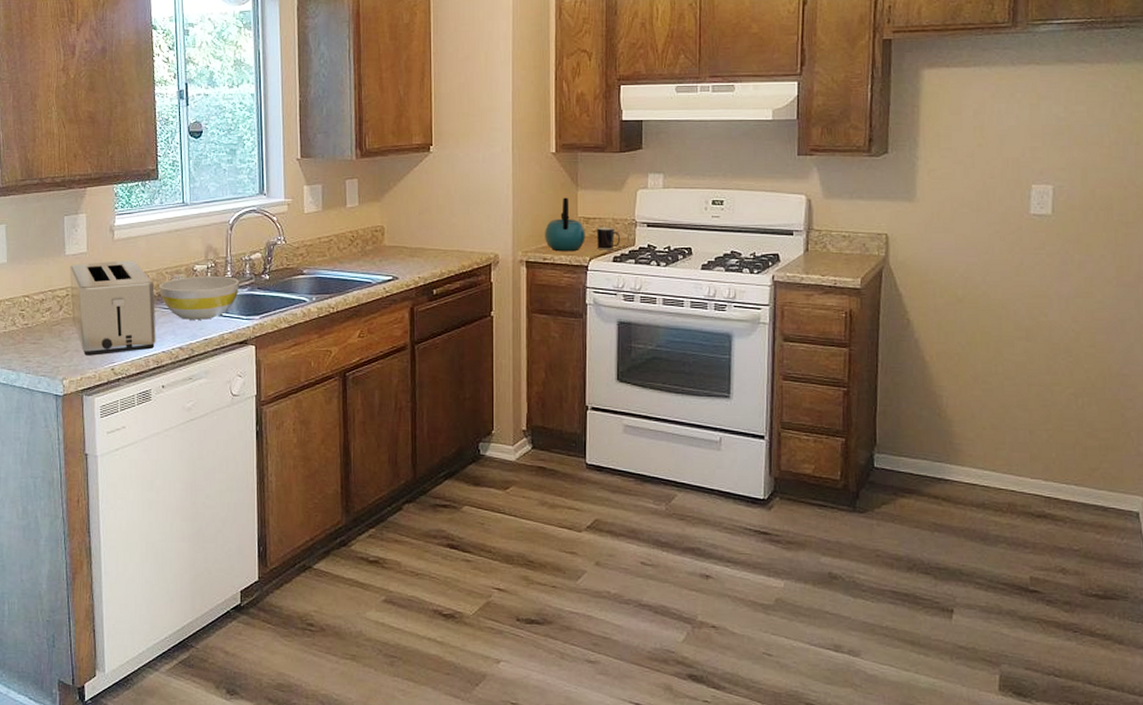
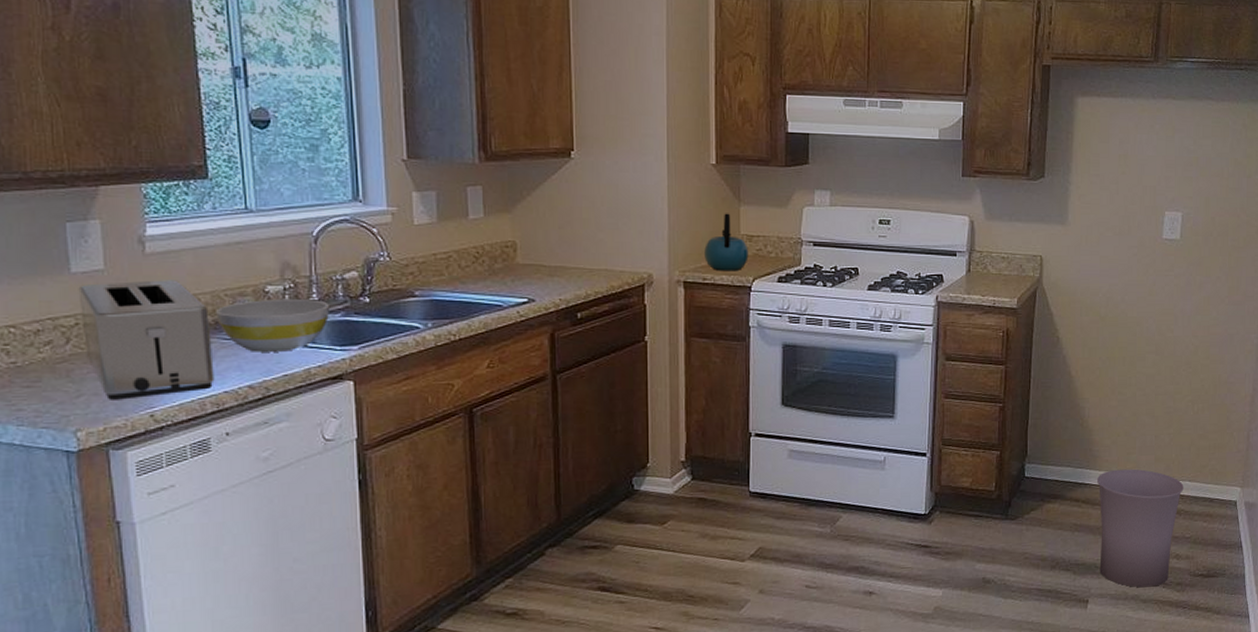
mug: present [596,227,620,250] -> none [760,245,785,270]
waste bin: none [958,466,1069,603] -> present [1096,469,1184,588]

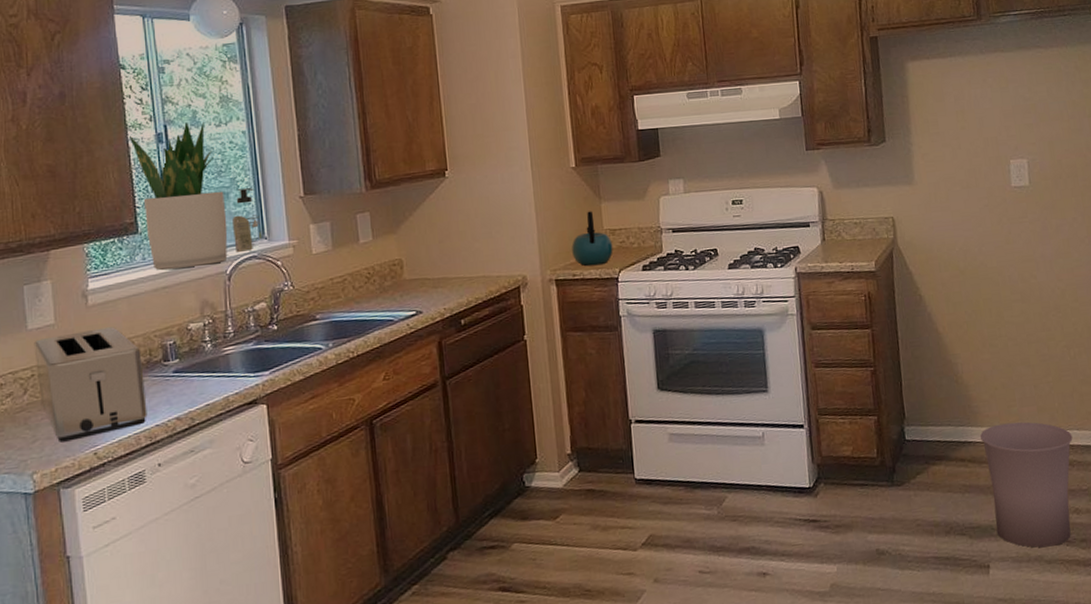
planter: none [200,58,316,224] -> present [129,122,228,270]
bowl: present [216,298,331,352] -> none [147,332,244,386]
soap dispenser: none [320,143,357,214] -> present [231,188,263,254]

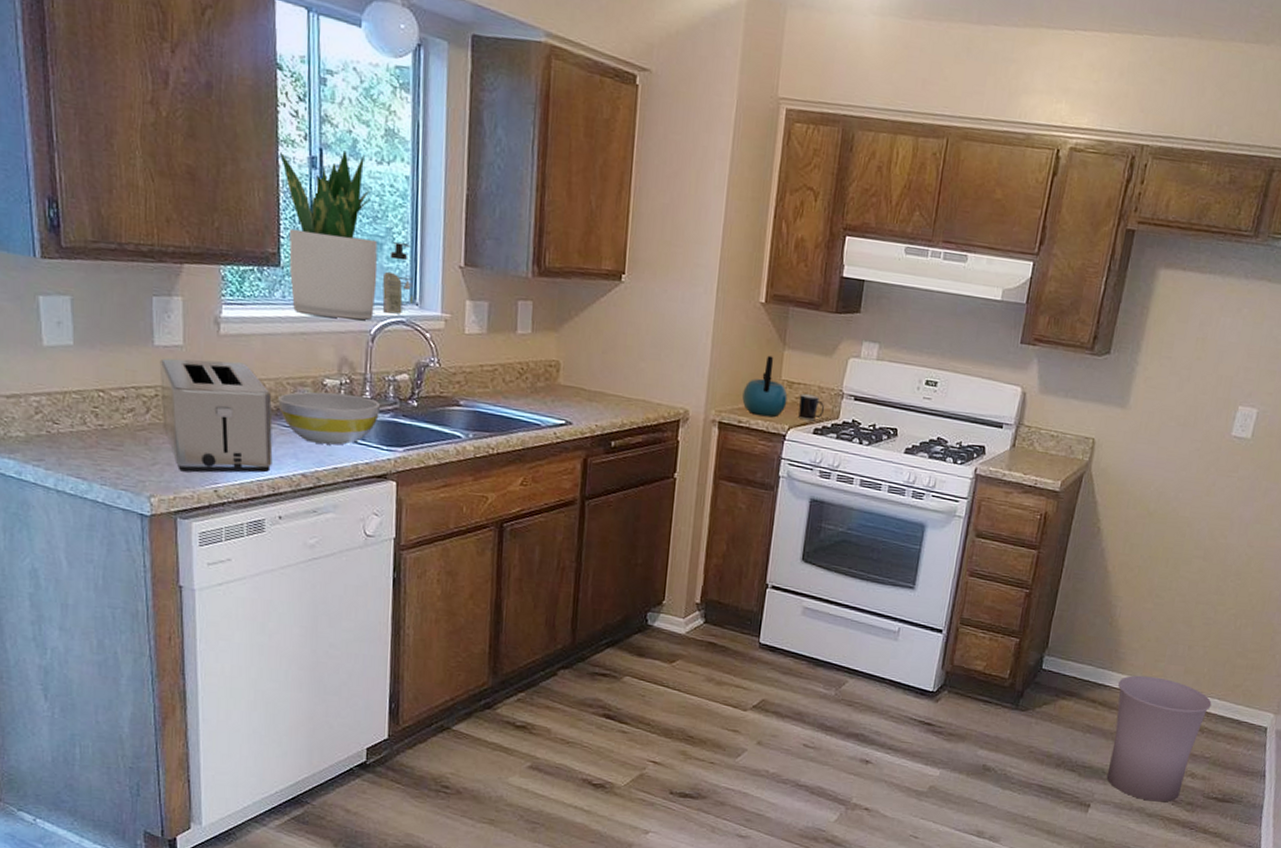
bowl: none [147,332,244,386] -> present [278,391,381,445]
mug: none [623,236,648,261] -> present [798,393,824,421]

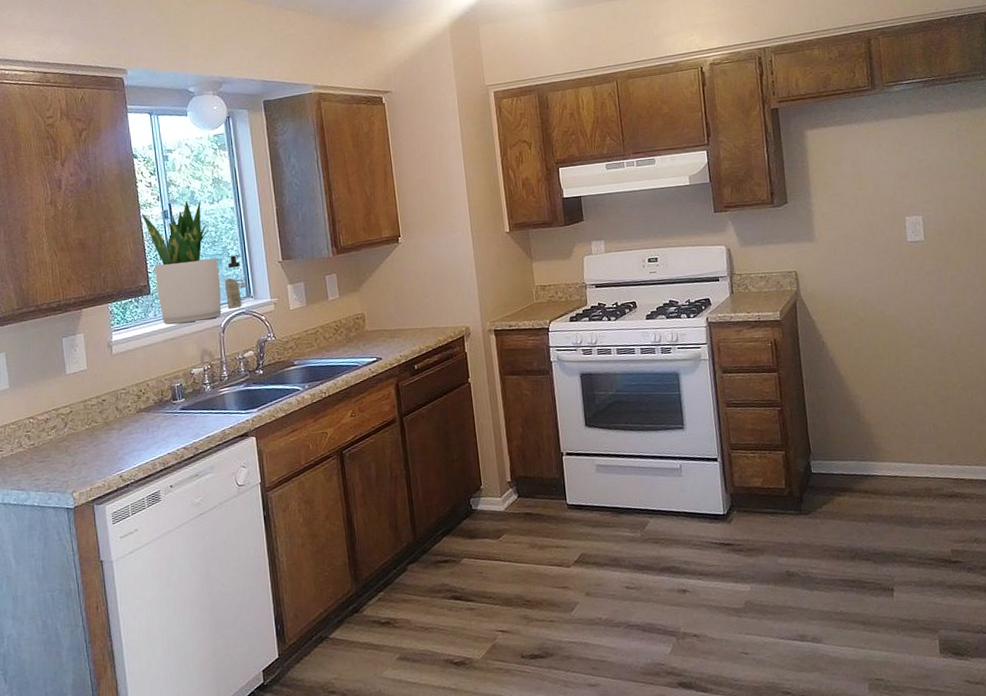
toaster: present [159,358,273,474] -> none [71,372,161,467]
bowl: present [278,391,381,445] -> none [160,376,236,421]
kettle: present [742,355,788,418] -> none [507,269,544,318]
mug: present [798,393,824,421] -> none [552,291,574,313]
waste bin: present [1106,675,1212,802] -> none [882,457,972,574]

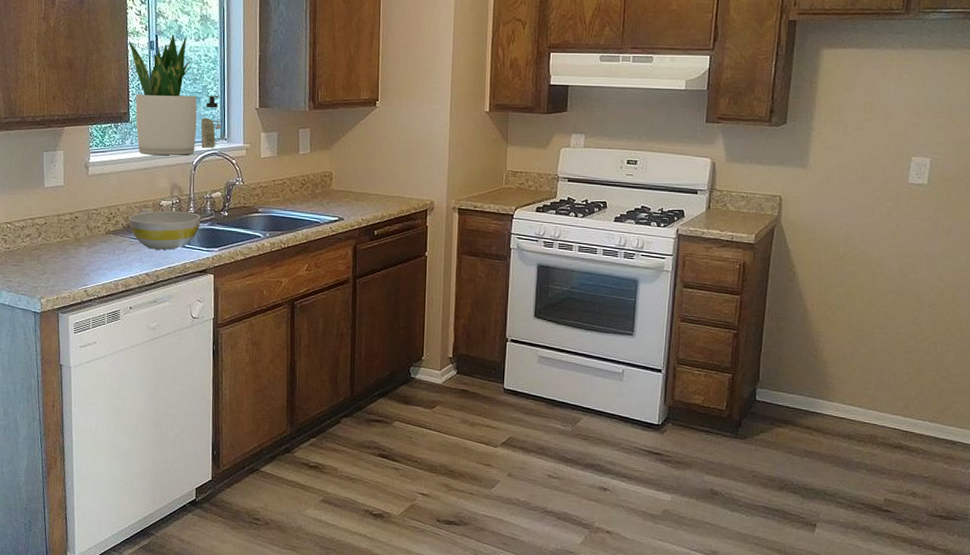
bowl: none [160,376,236,421] -> present [129,210,202,250]

